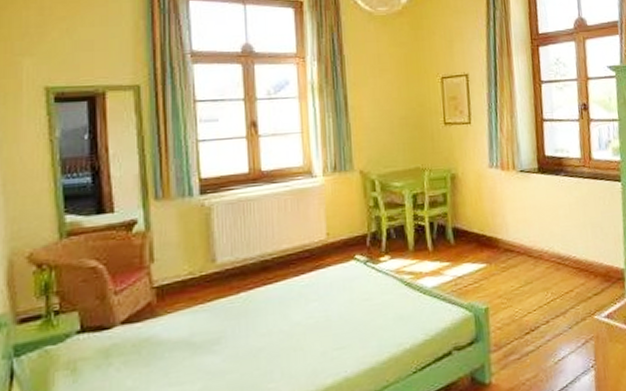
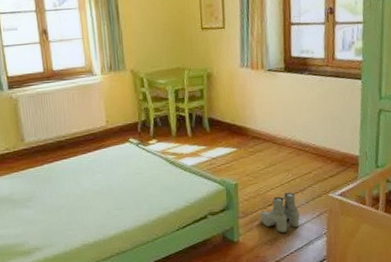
boots: none [516,316,563,369] -> present [260,192,300,233]

